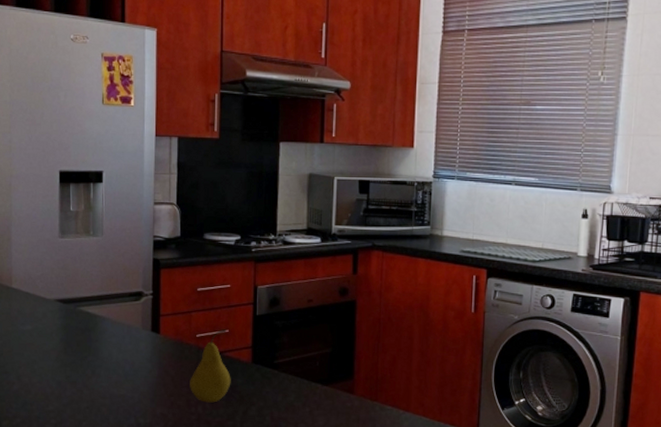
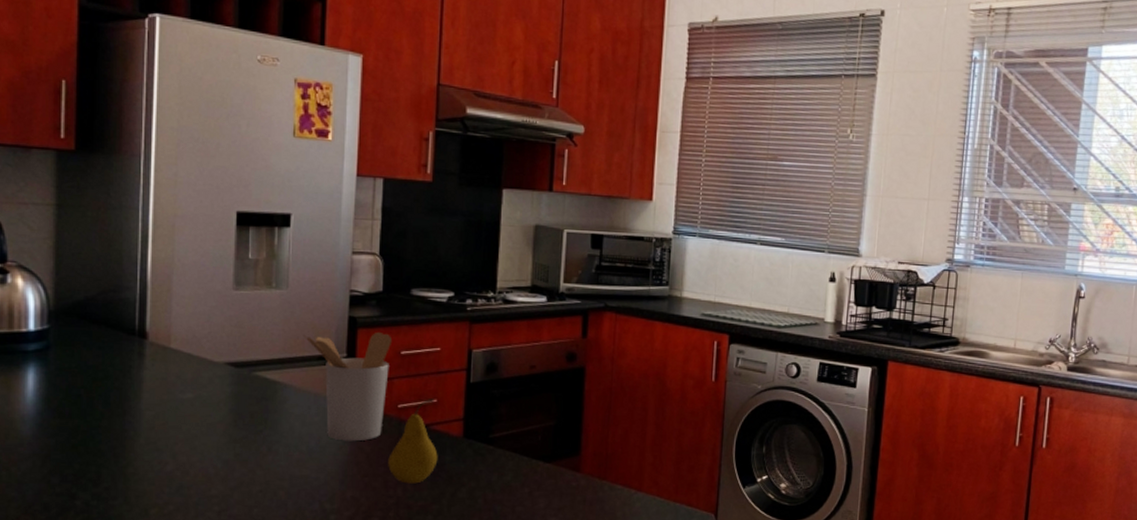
utensil holder: none [117,272,190,366] -> present [303,332,393,442]

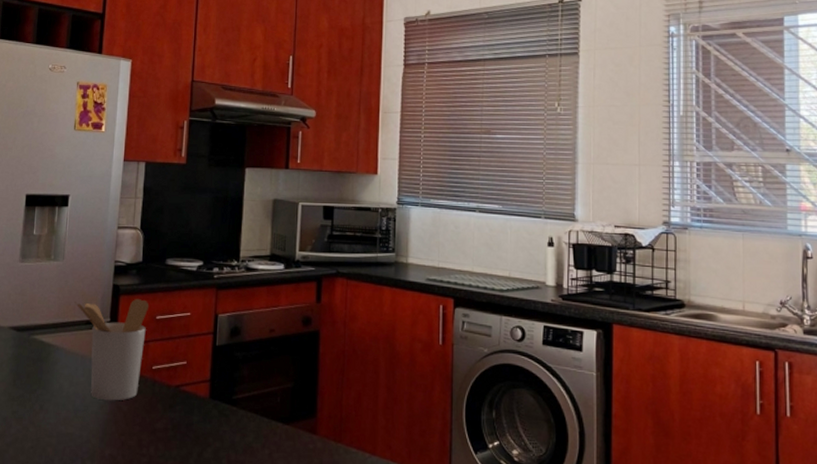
fruit: present [388,399,438,484] -> none [142,361,187,443]

